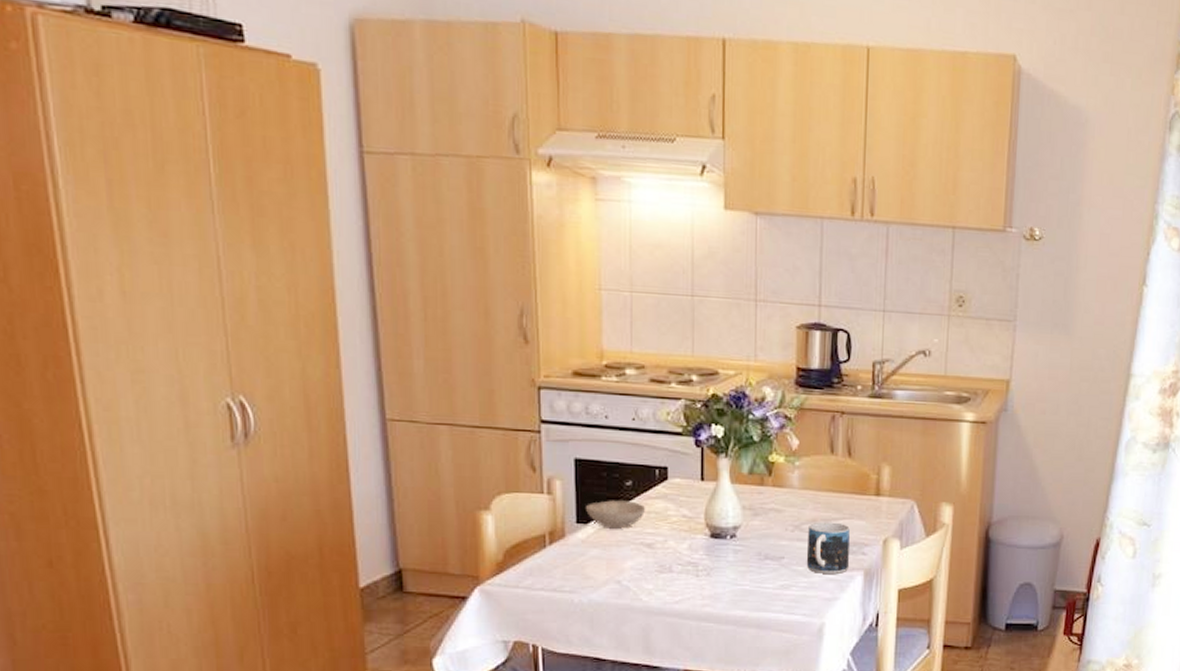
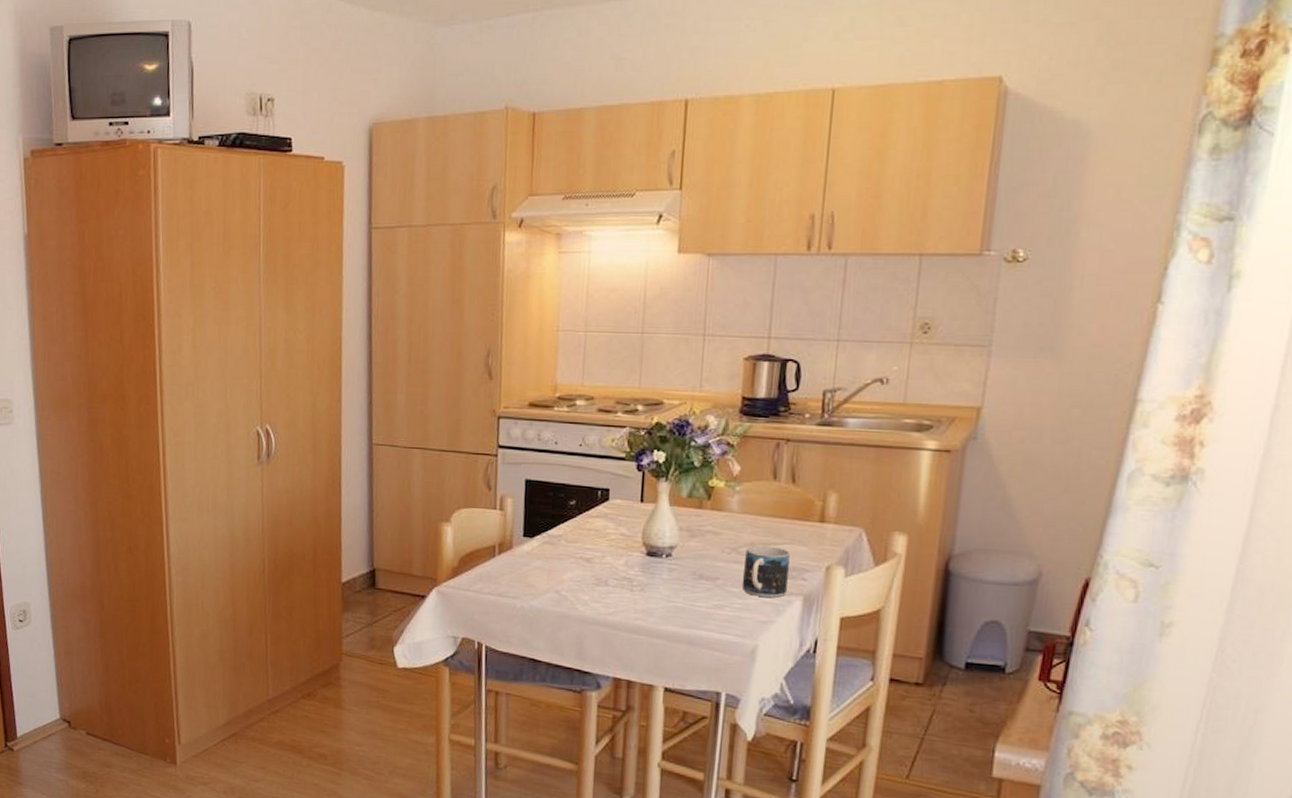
bowl: present [586,500,645,529] -> none [532,517,586,543]

